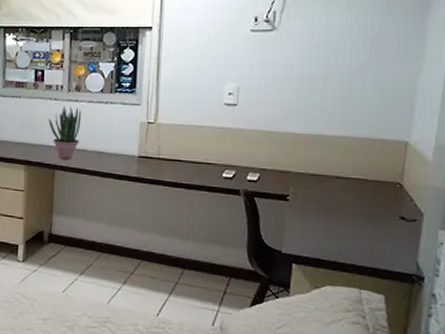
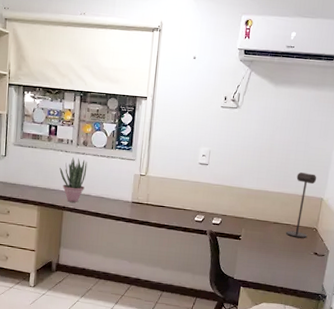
desk lamp: none [355,108,397,197] -> present [286,172,317,238]

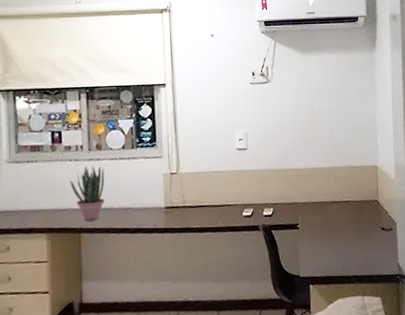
desk lamp: present [286,172,317,238] -> none [345,141,370,215]

